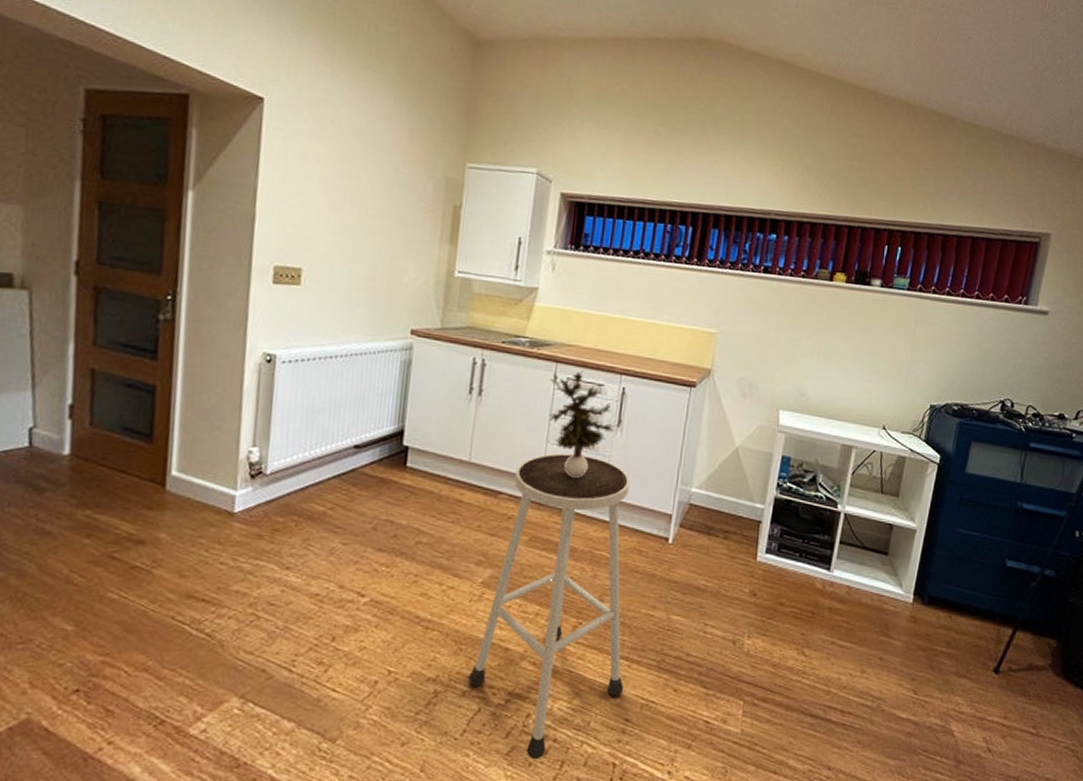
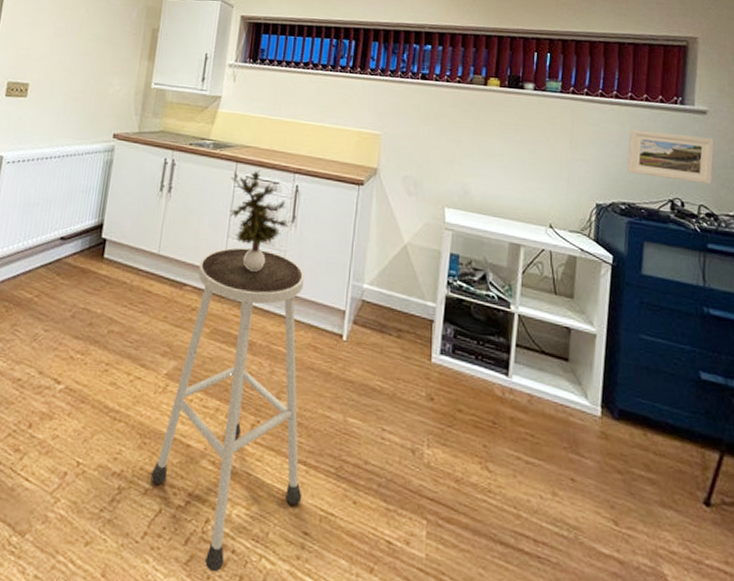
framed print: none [964,329,1051,386] -> present [627,129,714,185]

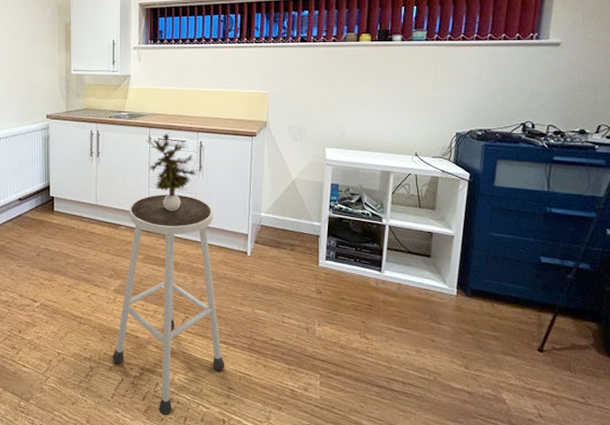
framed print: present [627,129,714,185] -> none [484,66,565,107]

